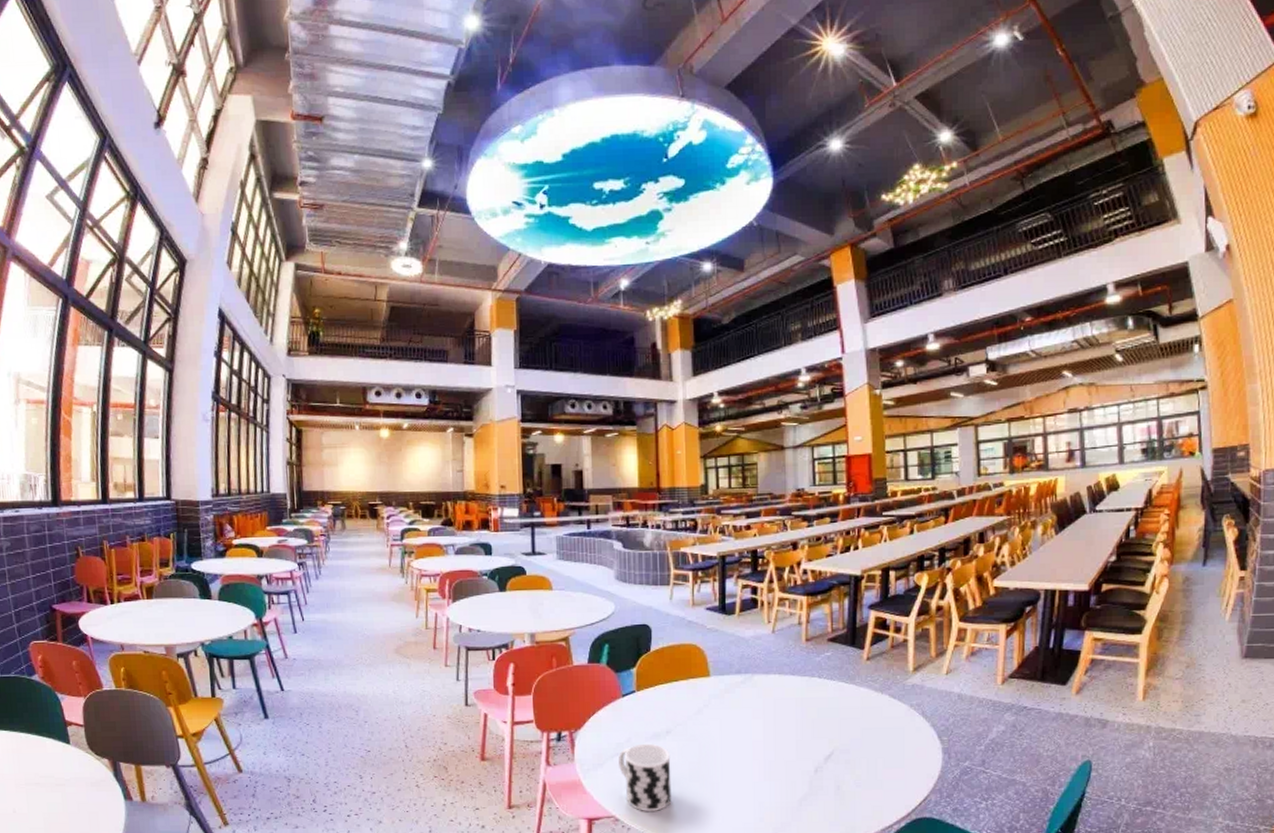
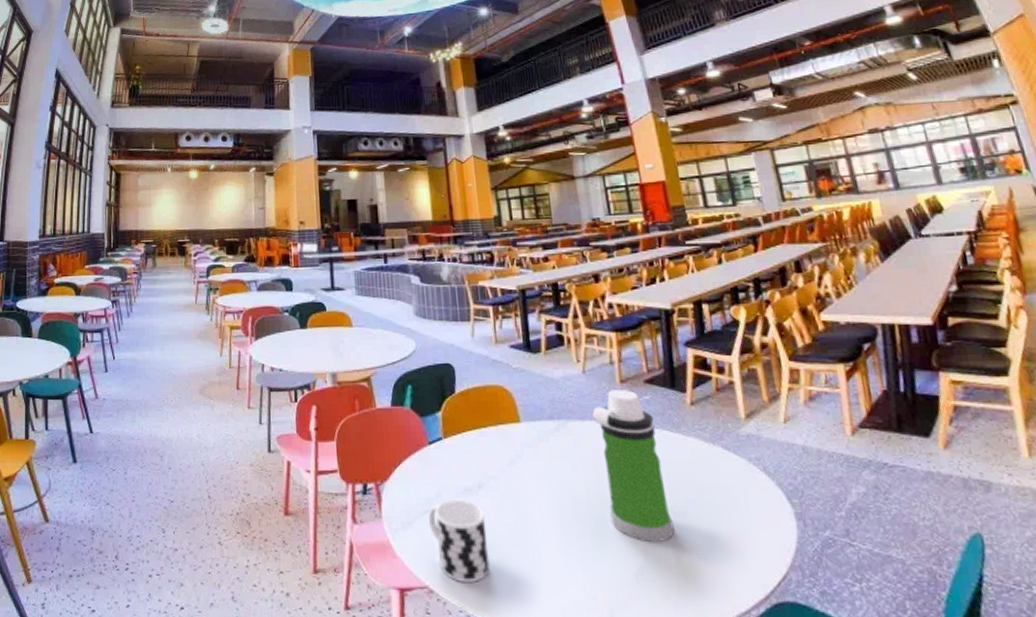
water bottle: none [777,647,838,774] -> present [592,390,675,542]

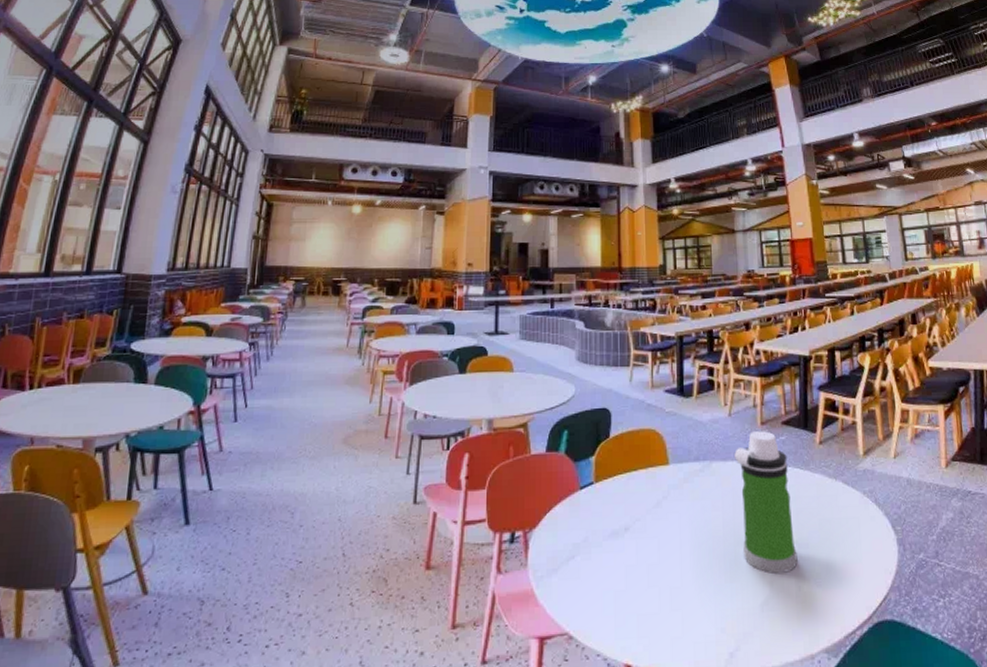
cup: present [429,499,490,582] -> none [575,543,630,626]

